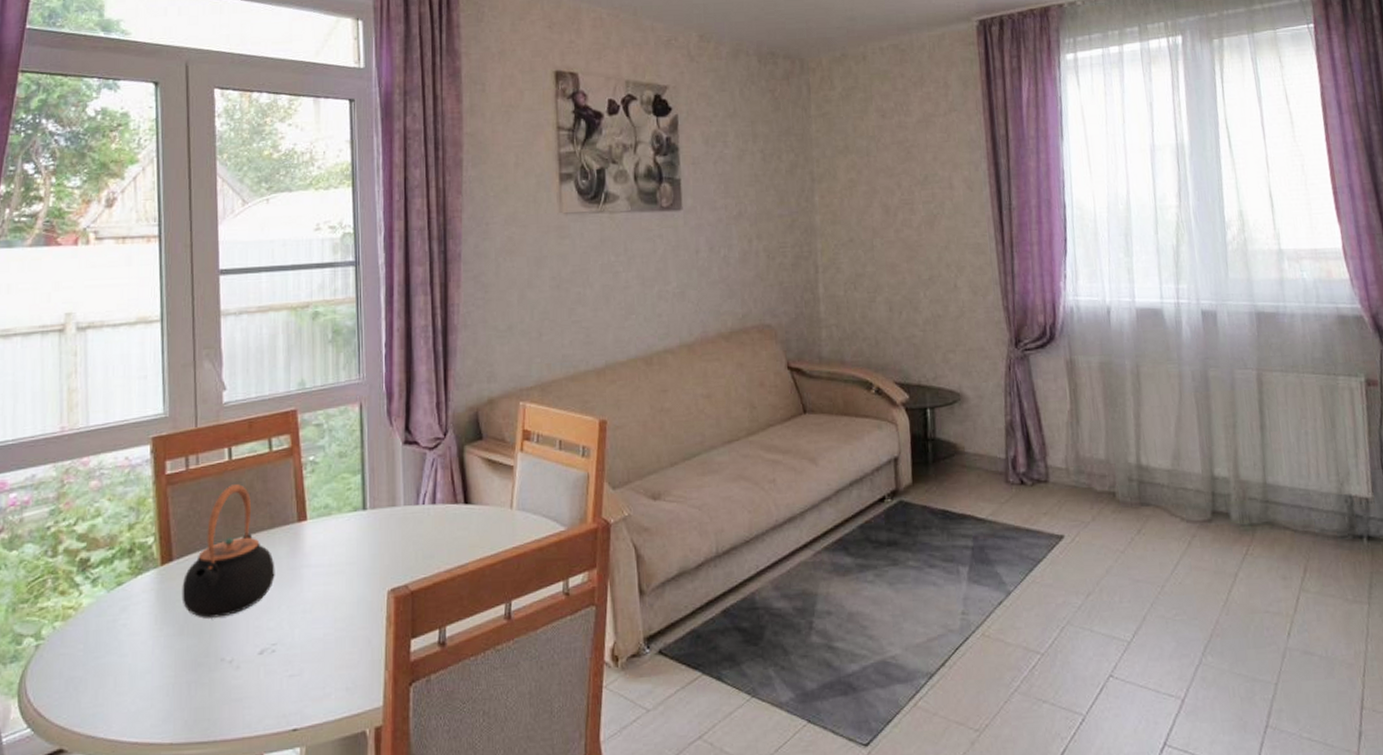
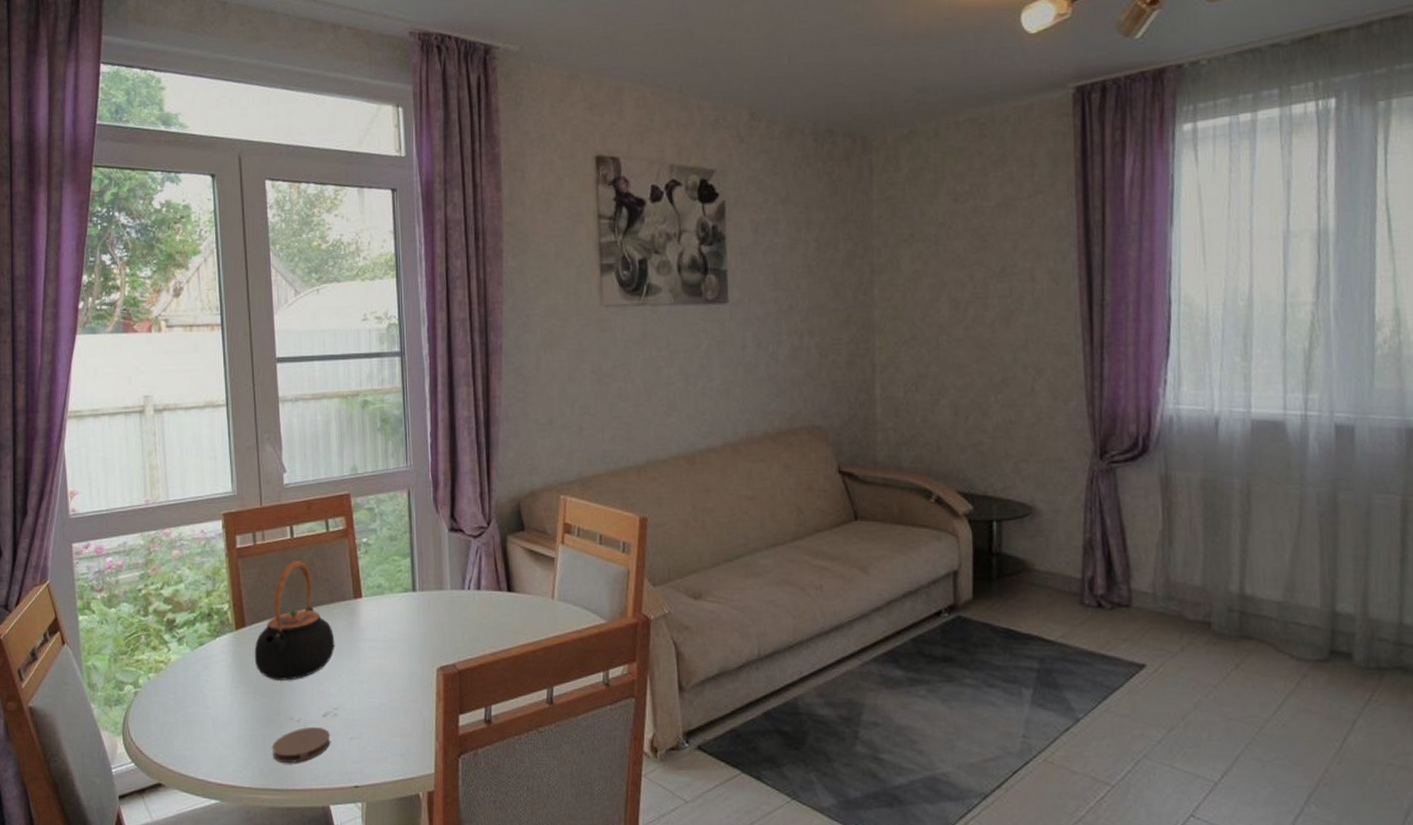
coaster: none [198,666,267,711] -> present [272,726,331,763]

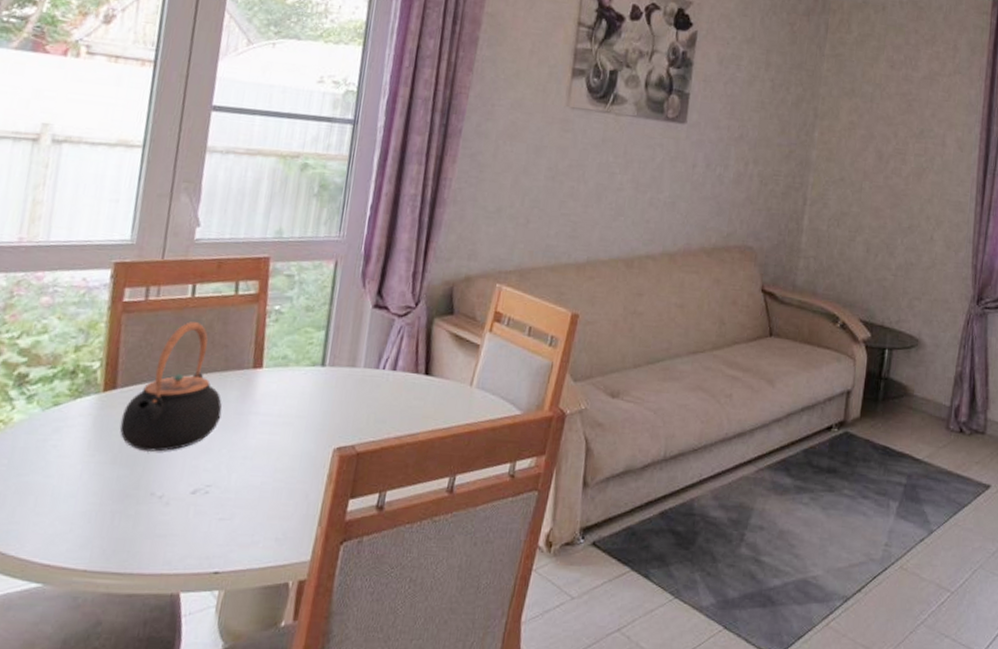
coaster: present [272,726,331,763] -> none [121,504,196,544]

